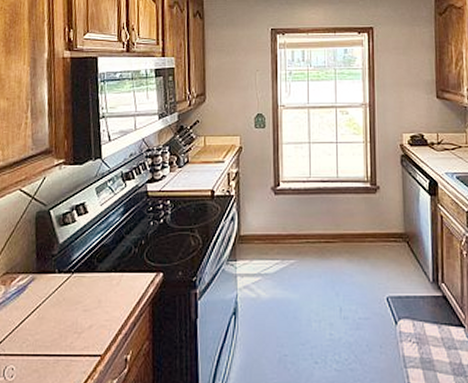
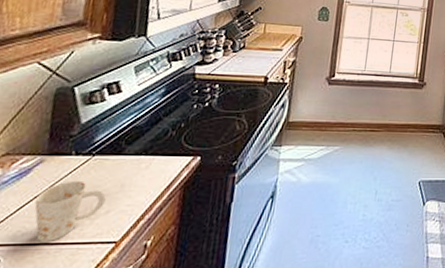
mug: none [33,296,88,354] -> present [34,180,107,243]

